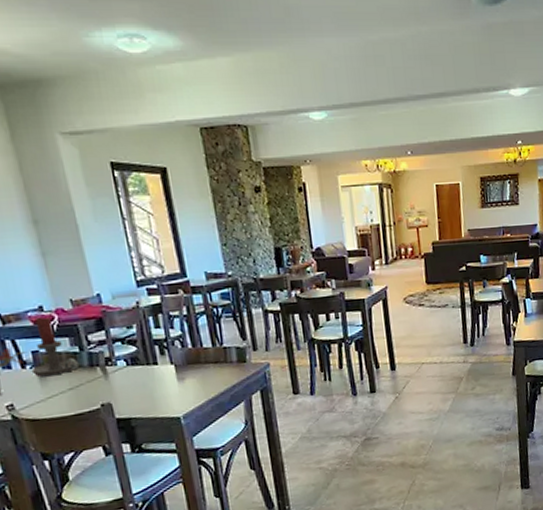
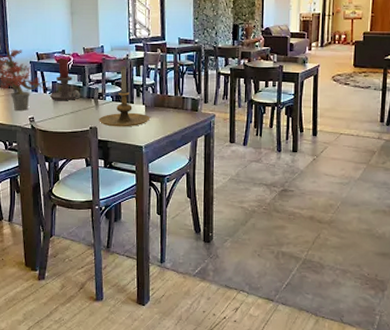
candle holder: none [111,317,185,400] -> present [99,65,151,127]

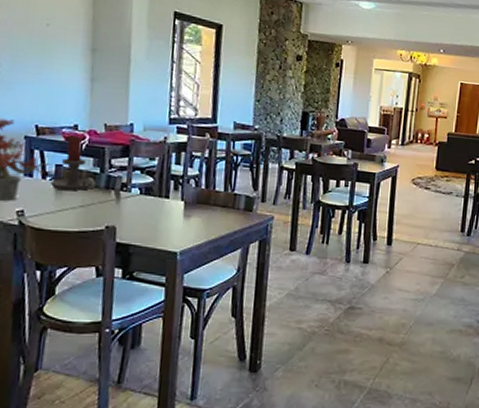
candle holder: present [99,65,151,127] -> none [119,150,191,228]

